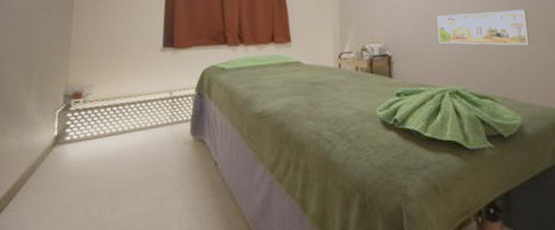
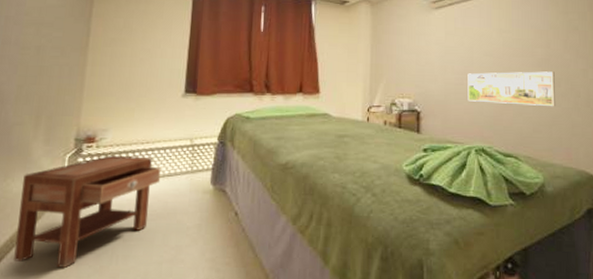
nightstand: none [11,109,144,219] -> present [13,155,162,268]

